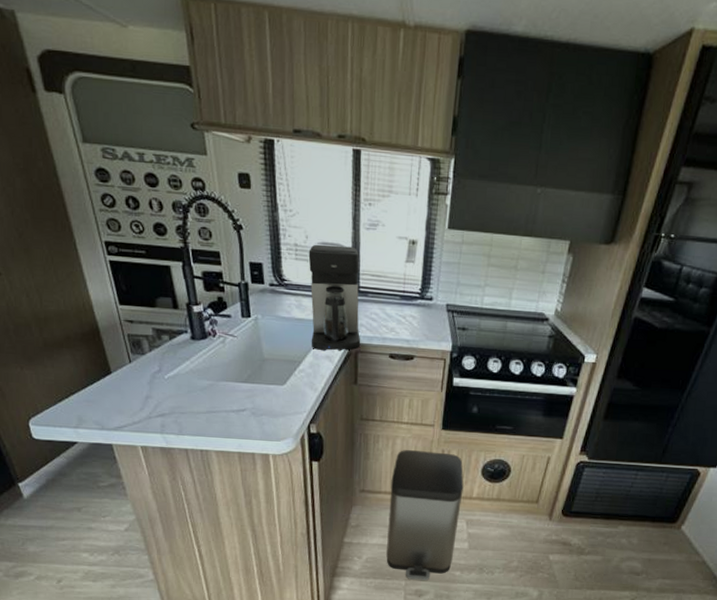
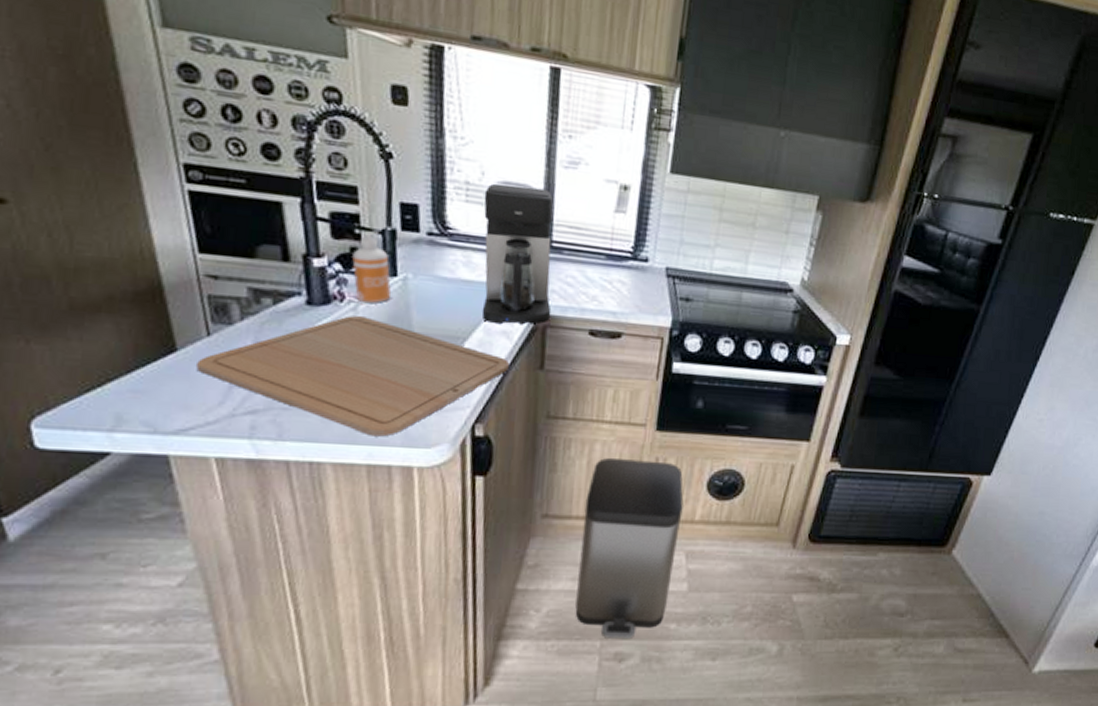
chopping board: none [124,347,333,433] -> present [196,316,510,437]
soap dispenser: none [219,284,248,338] -> present [352,230,392,305]

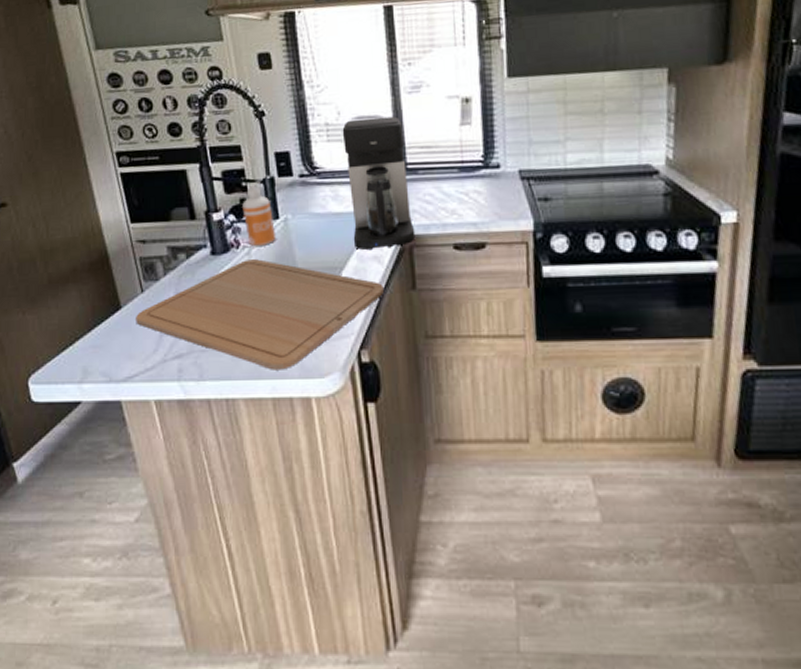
pedal bin: present [575,457,684,640] -> none [475,373,581,580]

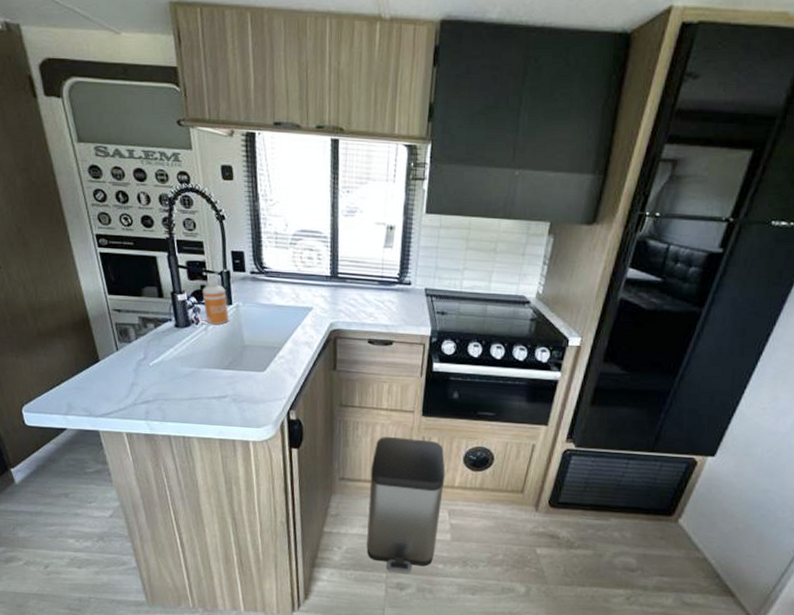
chopping board: present [136,259,385,370] -> none [112,334,312,419]
coffee maker: present [342,116,416,250] -> none [288,232,340,337]
pedal bin: none [475,373,581,580] -> present [366,436,445,574]

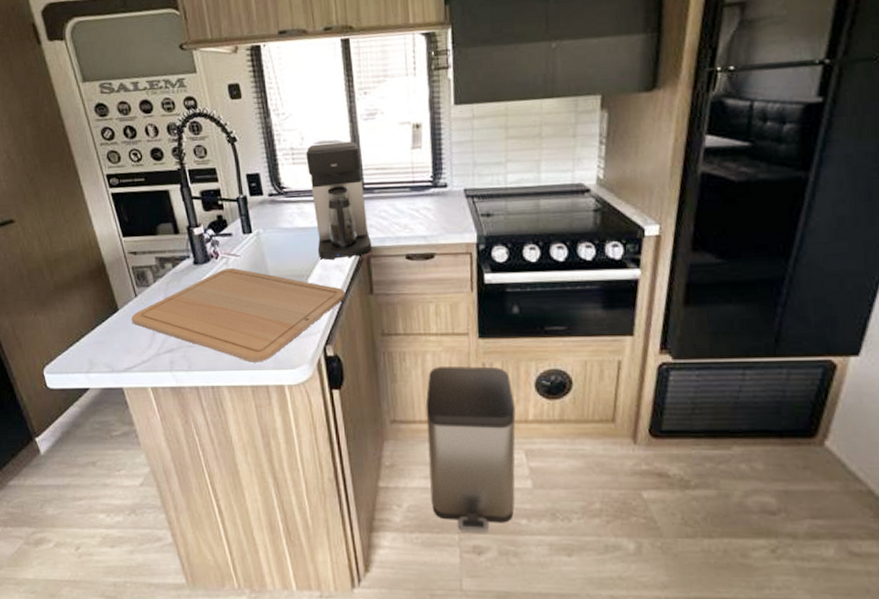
chopping board: none [112,334,312,419] -> present [132,268,346,363]
soap dispenser: present [202,272,229,326] -> none [219,199,250,258]
coffee maker: none [288,232,340,337] -> present [306,141,373,260]

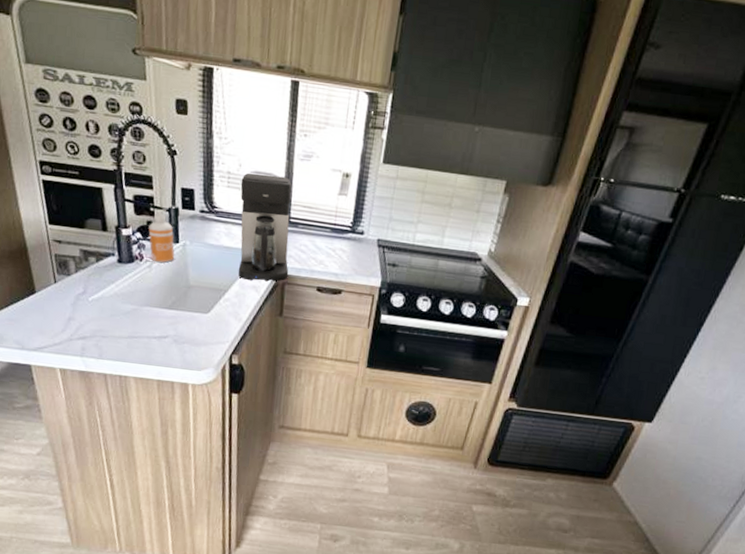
chopping board: present [132,268,346,363] -> none [48,271,258,361]
soap dispenser: none [219,199,250,258] -> present [148,208,175,264]
pedal bin: present [425,365,516,534] -> none [302,386,387,526]

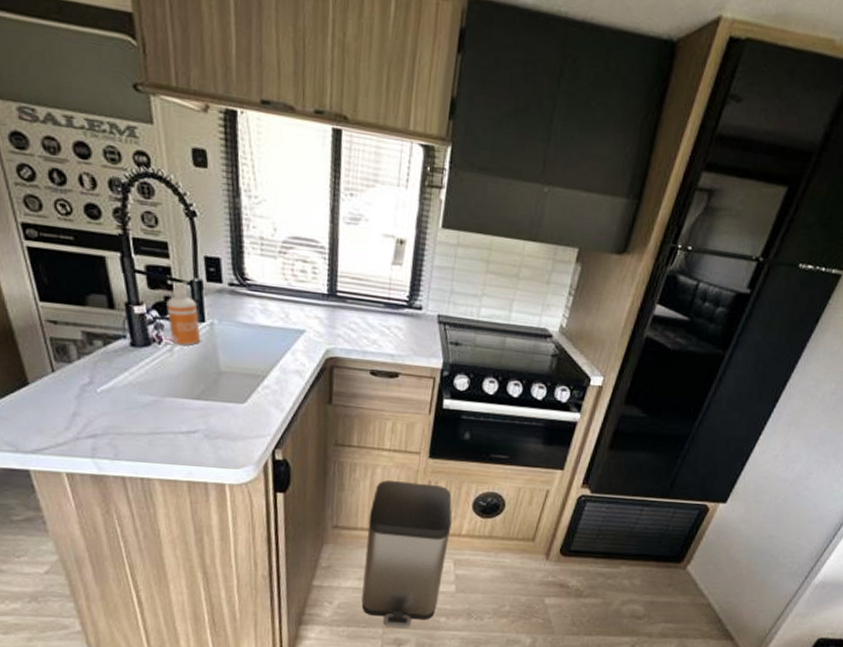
coffee maker: present [238,173,292,282] -> none [276,238,338,365]
pedal bin: none [302,386,387,526] -> present [361,479,452,629]

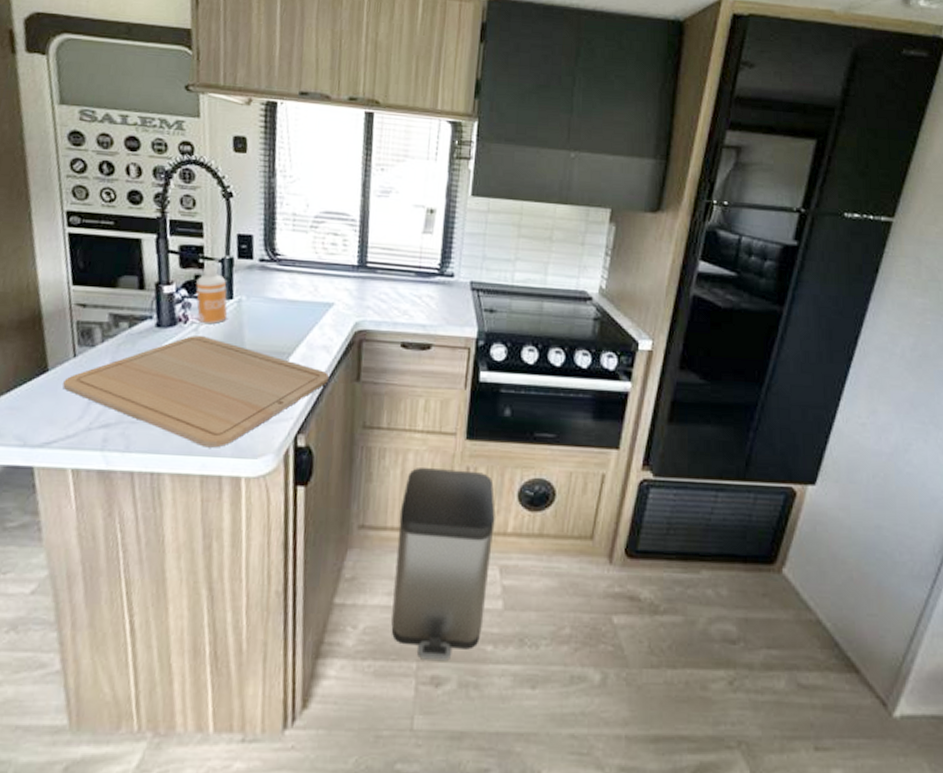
chopping board: none [46,356,303,459] -> present [63,336,330,448]

